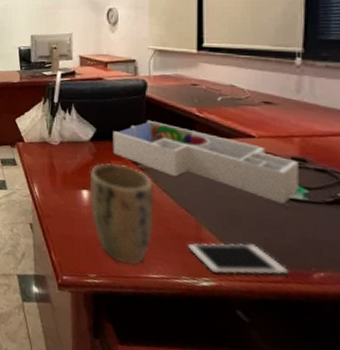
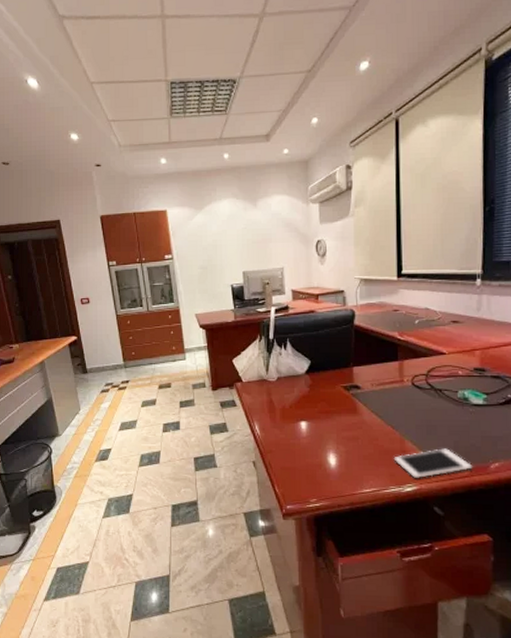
plant pot: present [89,162,154,265] -> none [306,392,365,484]
desk organizer: present [112,120,299,204] -> none [326,347,480,409]

